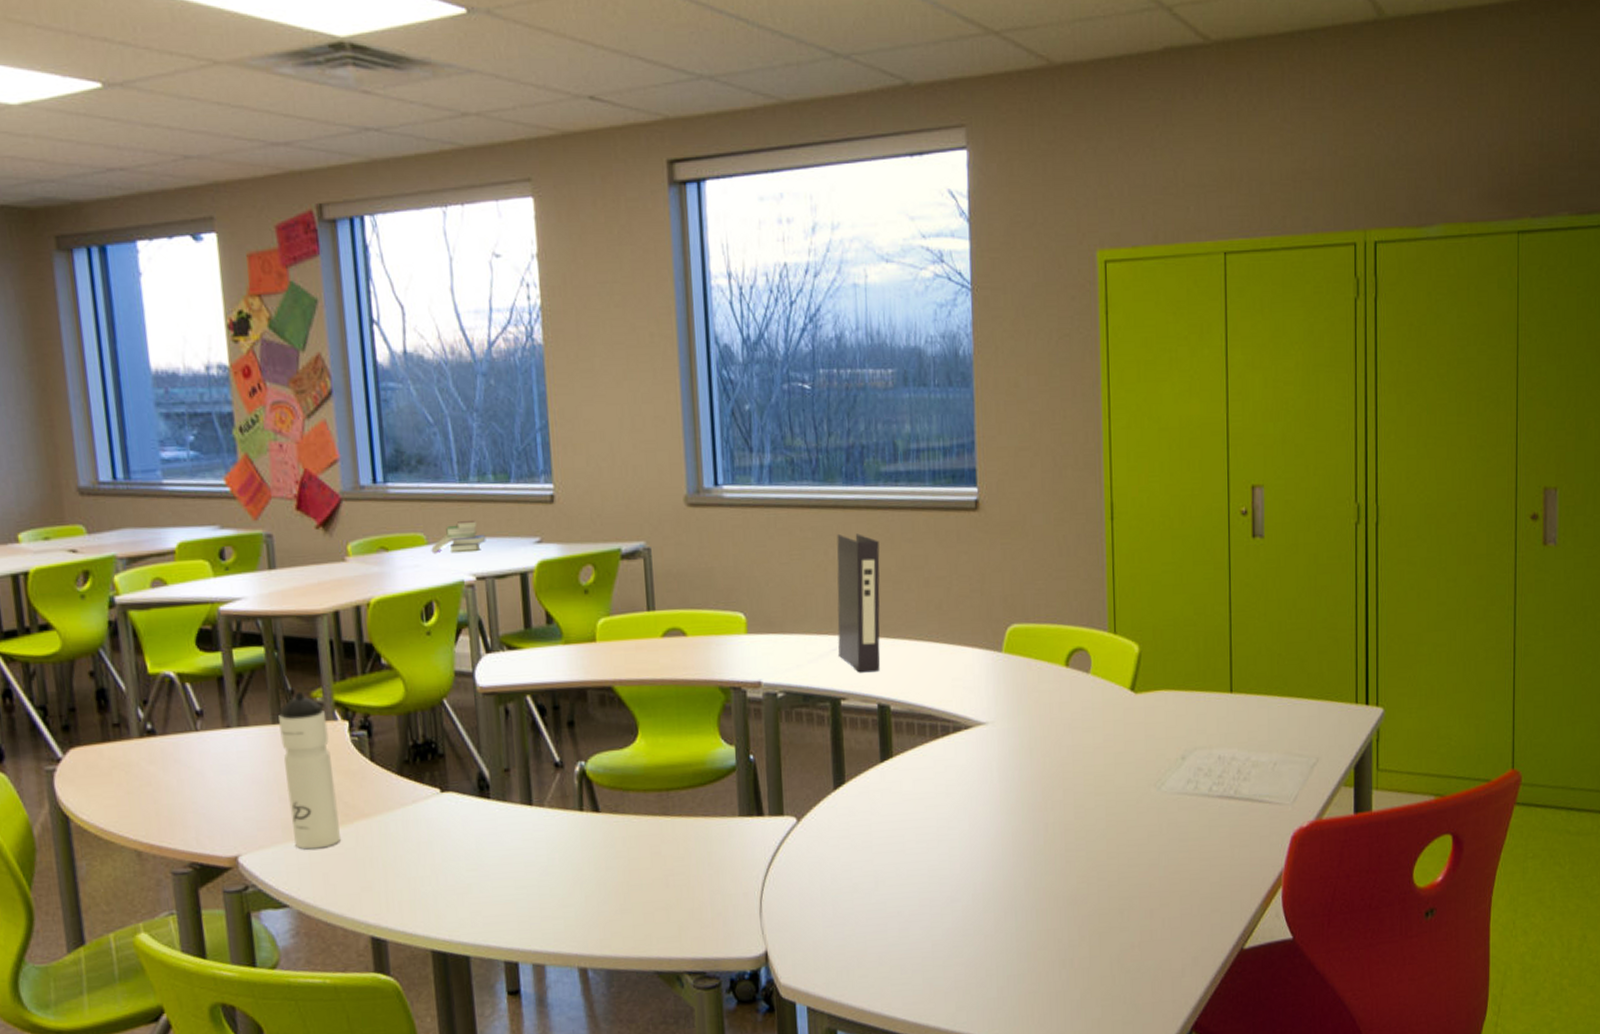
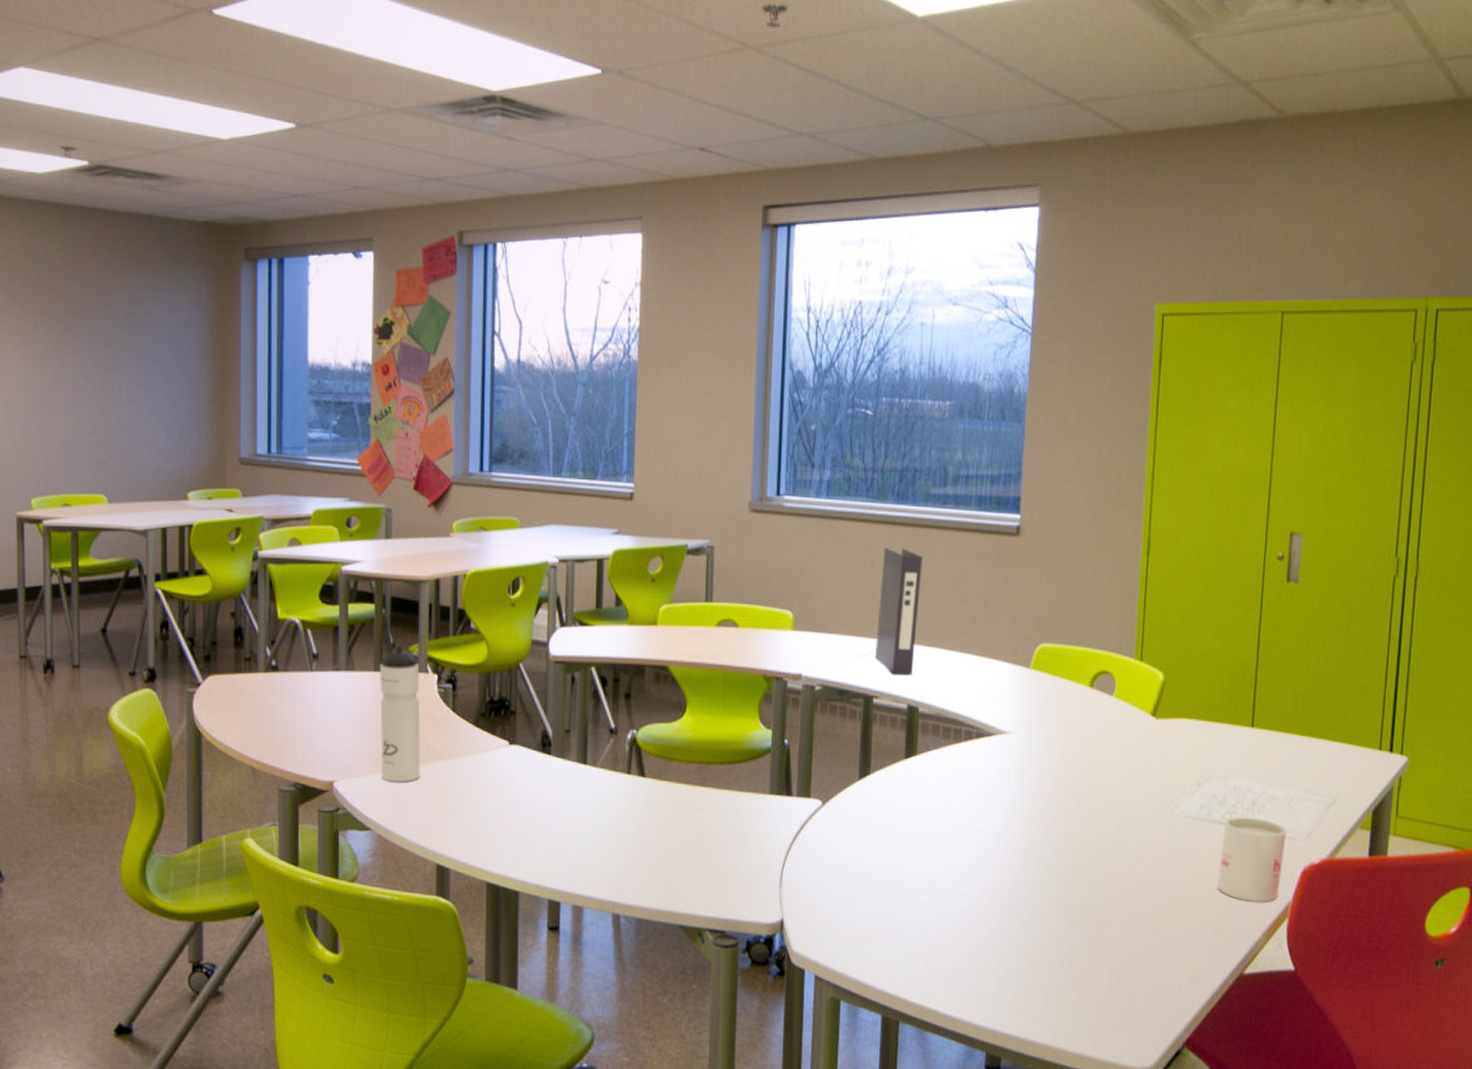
book: present [431,519,486,554] -> none [523,509,571,538]
mug: none [1210,786,1274,874] -> present [1217,817,1287,902]

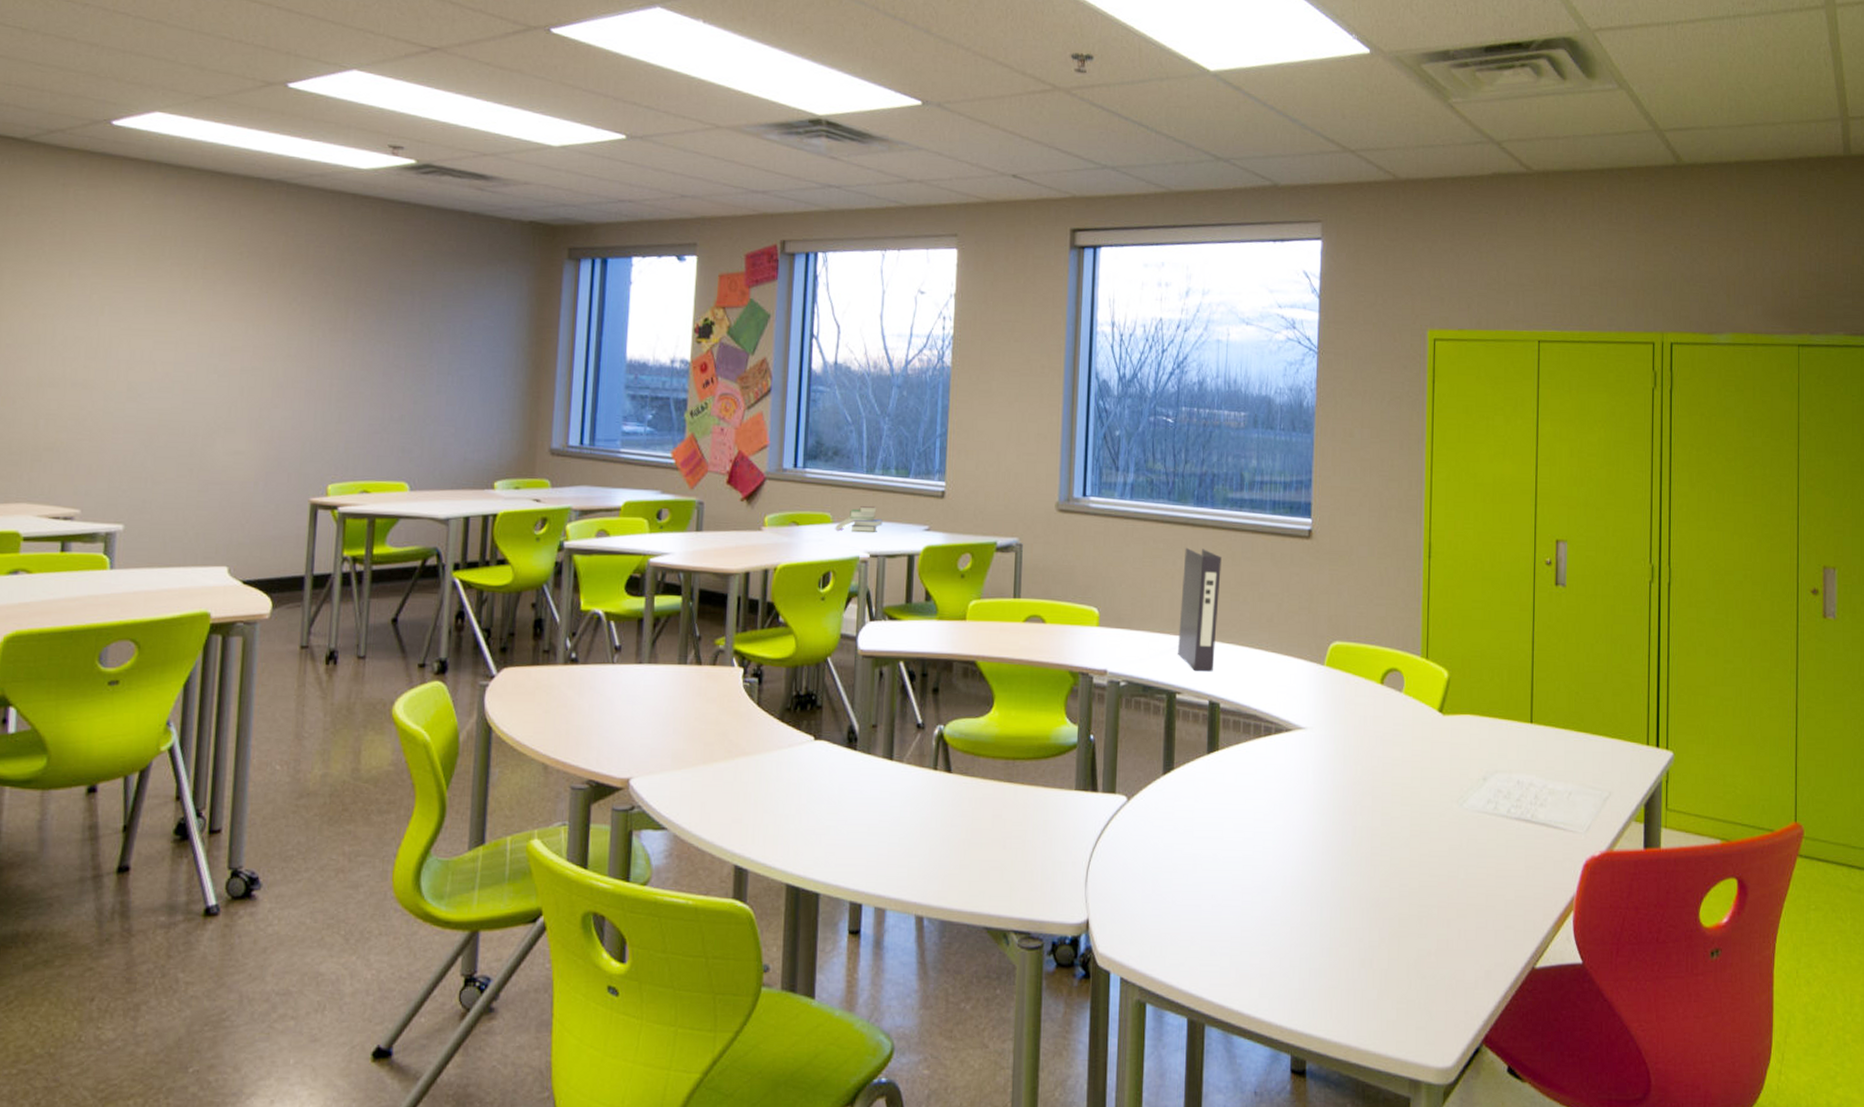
water bottle: present [379,645,421,782] -> none [681,638,725,779]
book: none [523,509,571,538] -> present [835,505,883,533]
mug: present [1217,817,1287,902] -> none [1506,811,1568,895]

